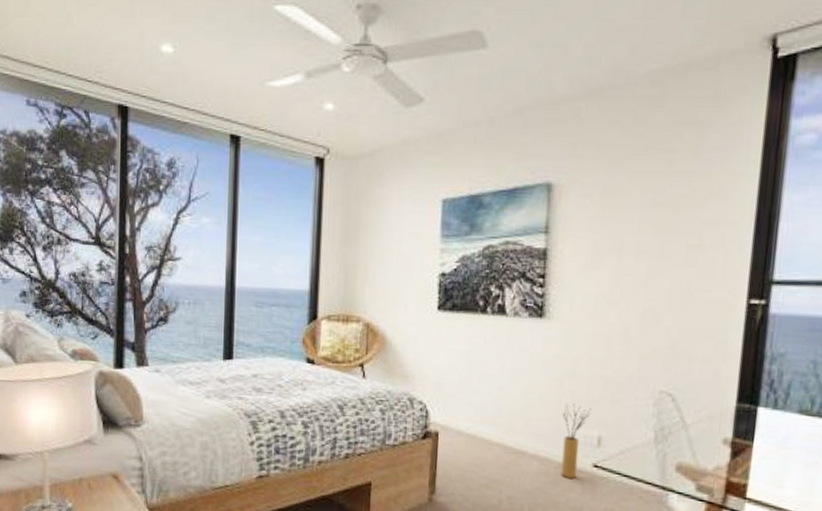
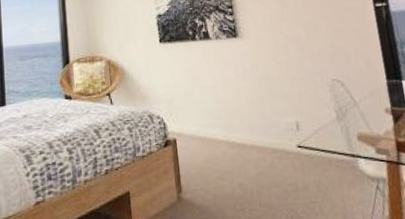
vase: present [561,403,591,479] -> none [266,99,287,161]

